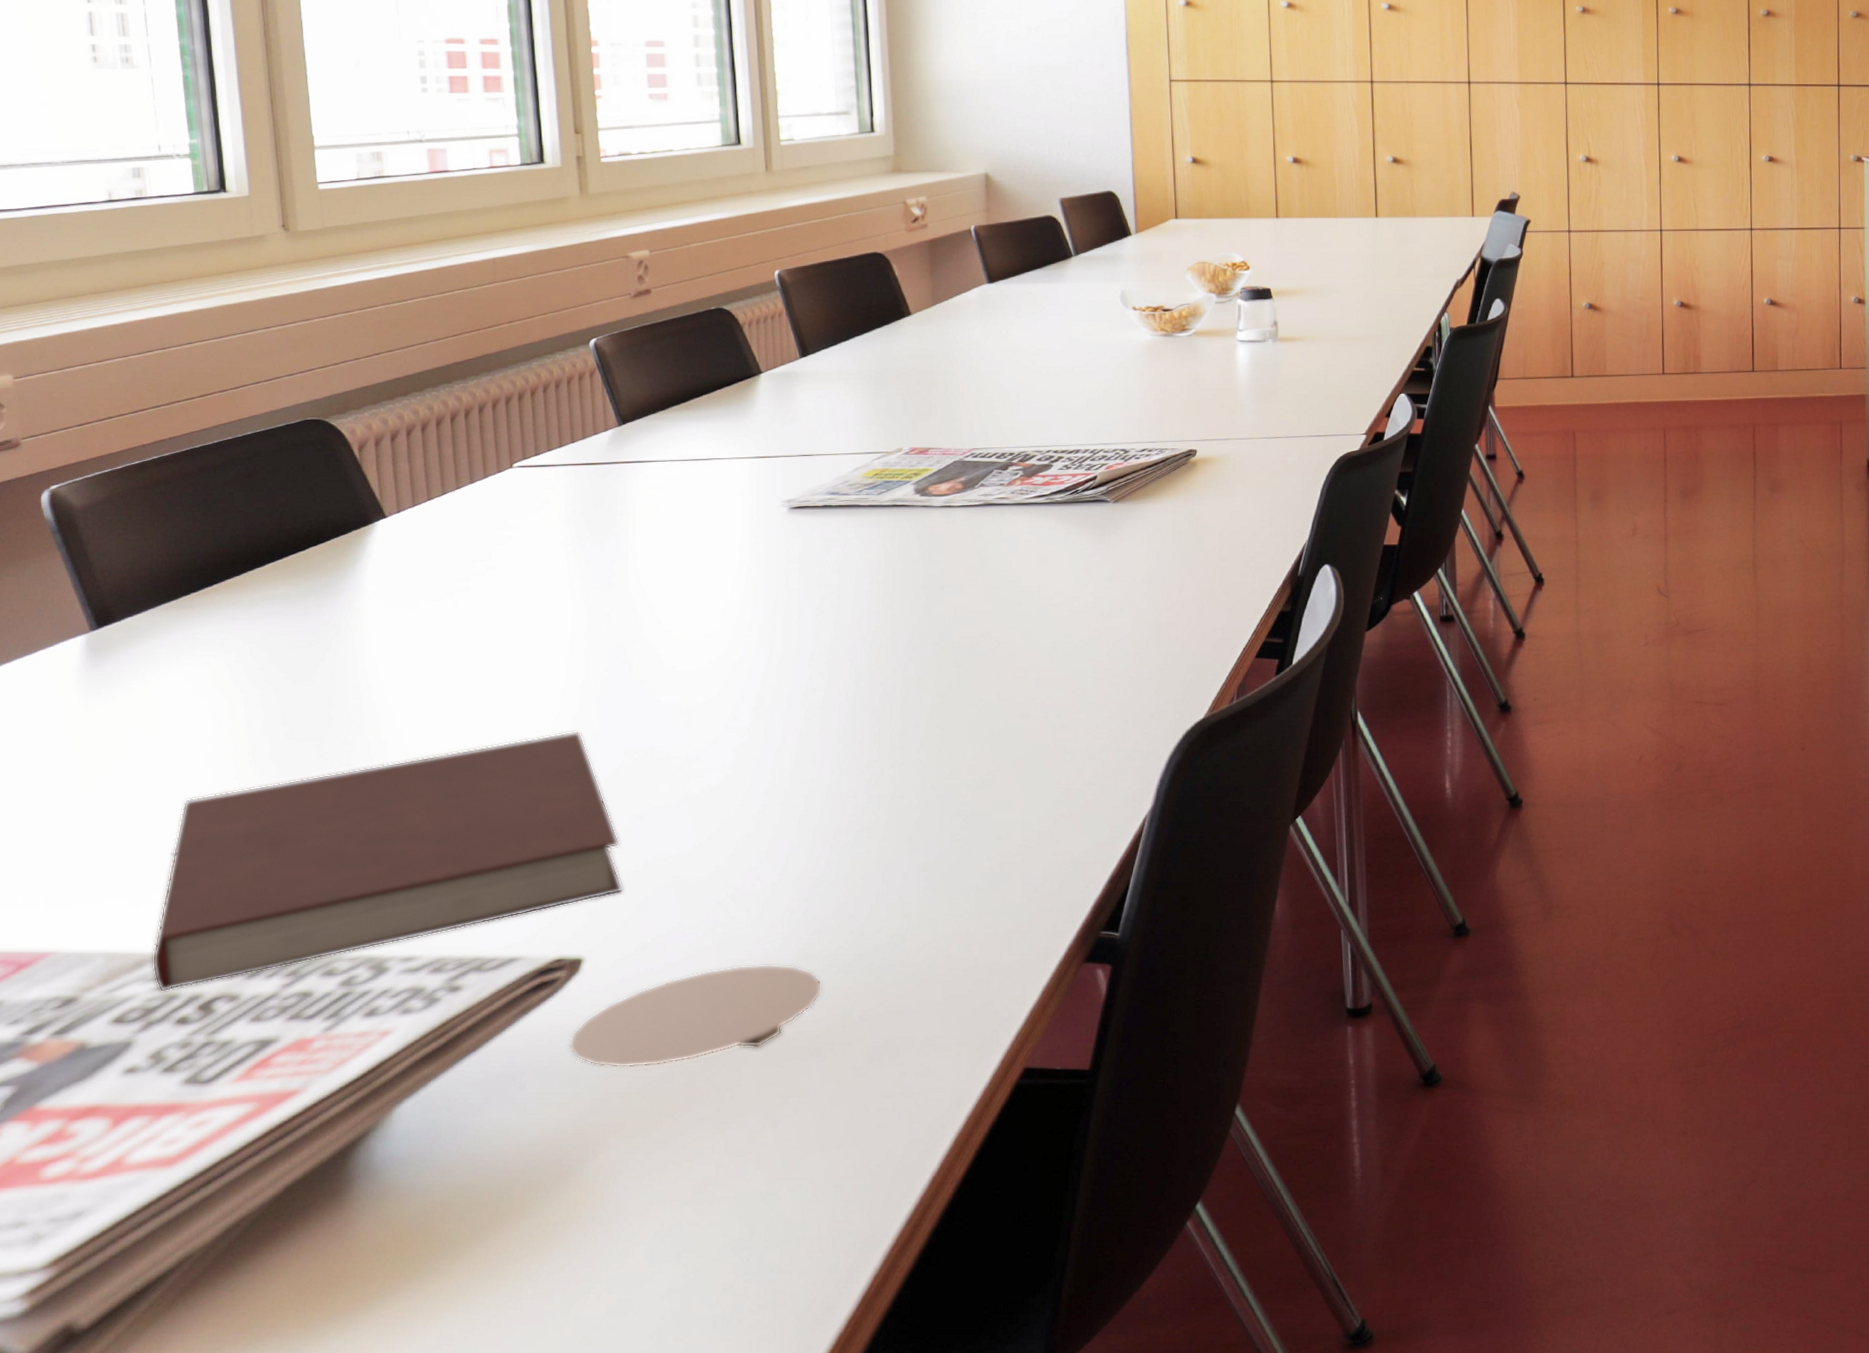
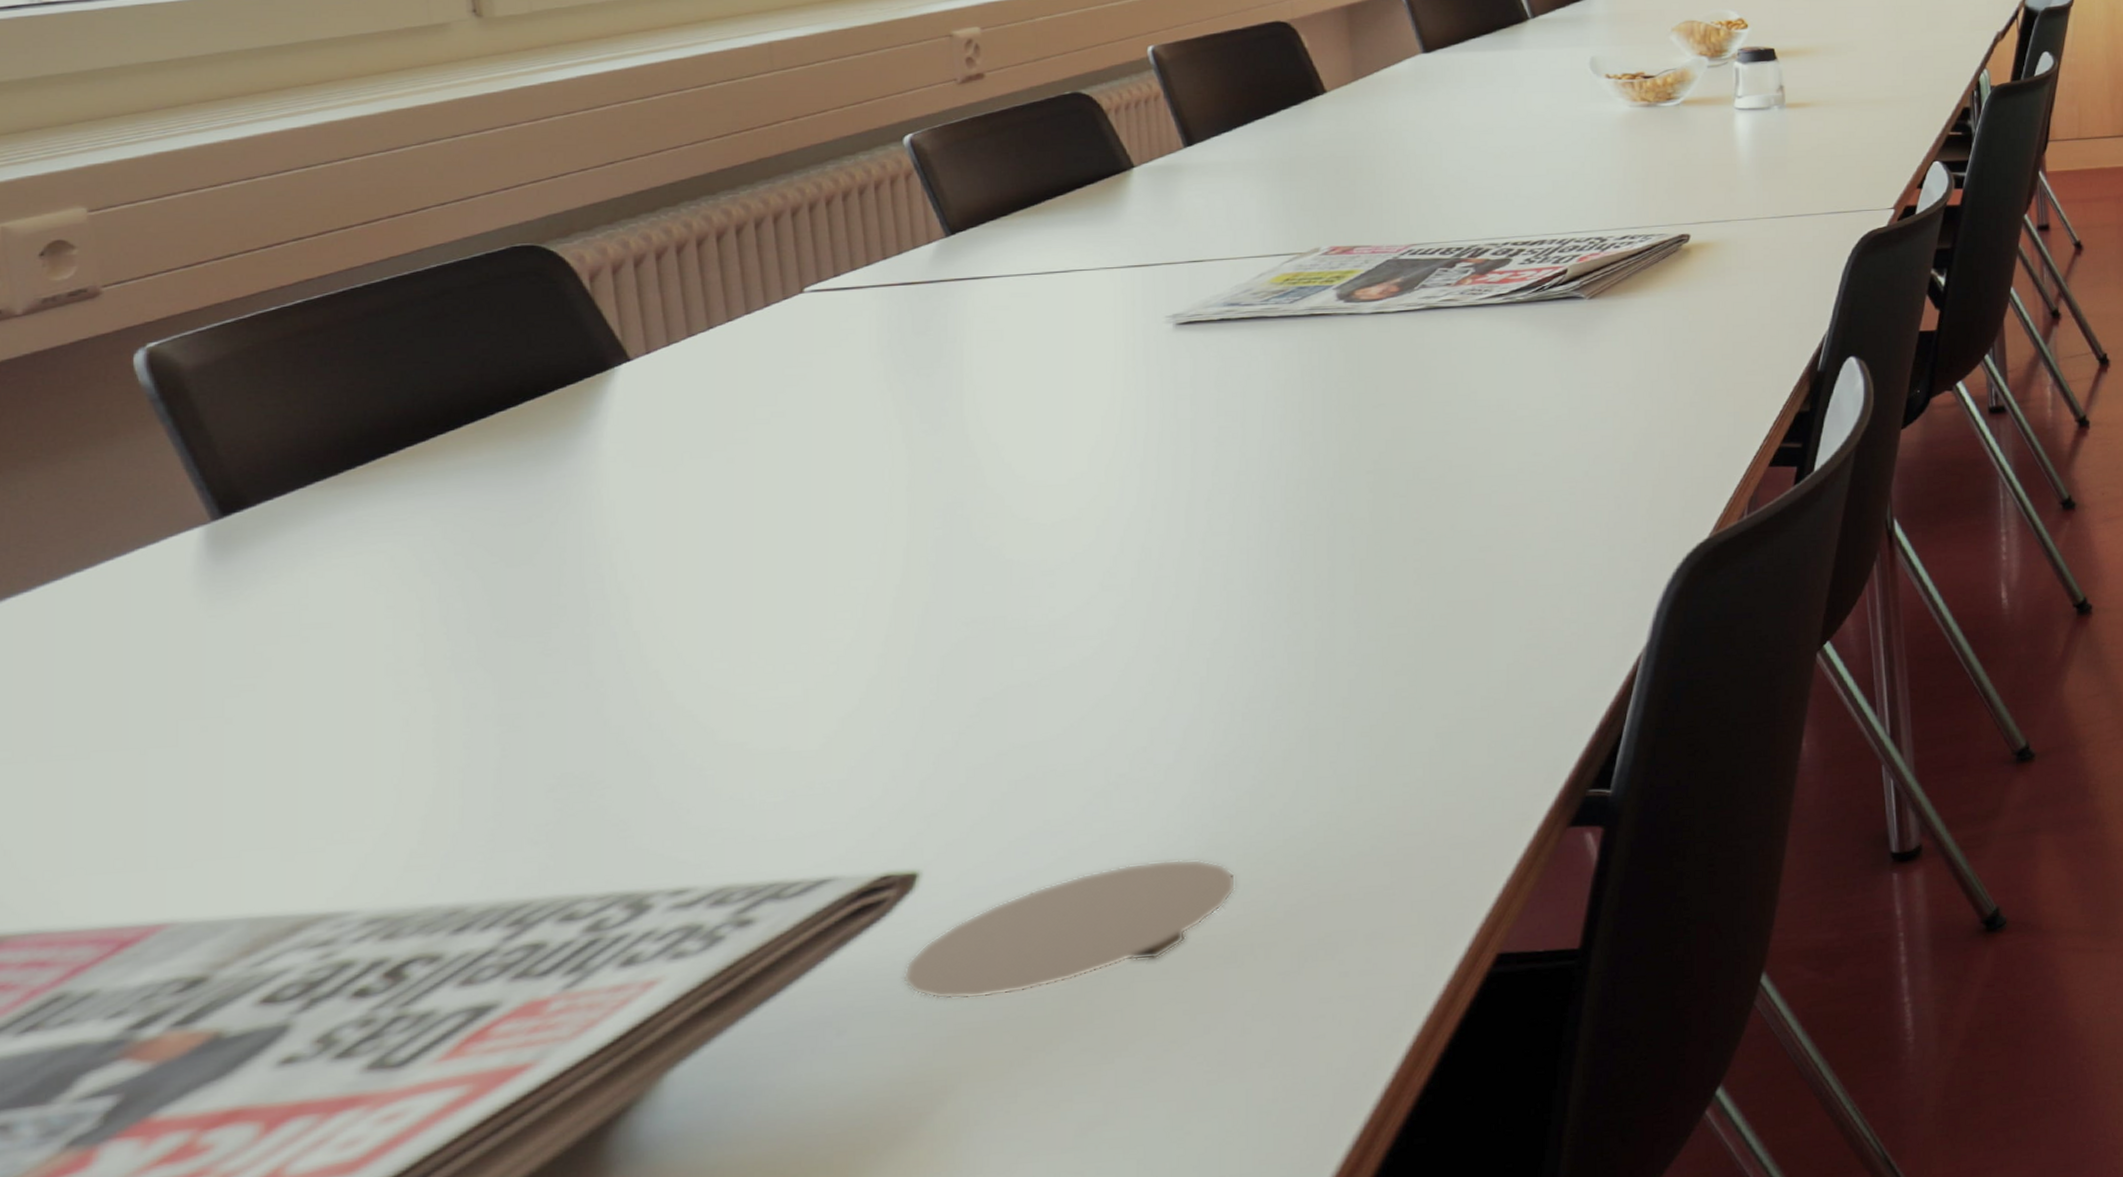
notebook: present [152,730,624,992] -> none [315,601,970,959]

